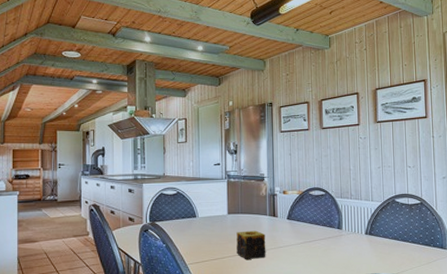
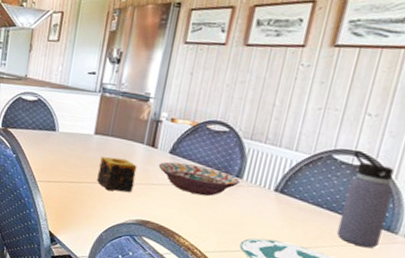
decorative bowl: none [281,225,341,249] -> present [158,161,240,196]
water bottle: none [407,193,439,265] -> present [336,149,394,248]

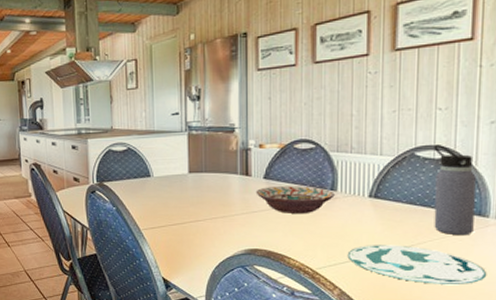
candle: present [97,156,137,192] -> none [199,192,236,225]

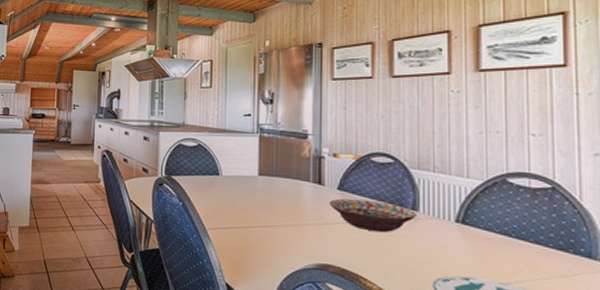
water bottle: present [434,143,476,236] -> none [528,171,584,280]

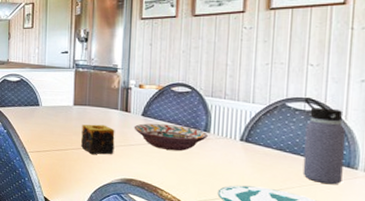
candle: none [268,198,307,234] -> present [81,124,115,155]
water bottle: none [528,171,584,280] -> present [302,96,346,185]

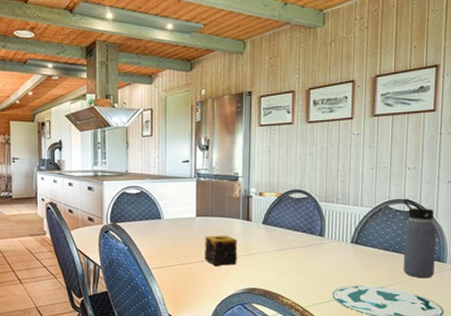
decorative bowl: present [134,123,208,152] -> none [255,231,323,257]

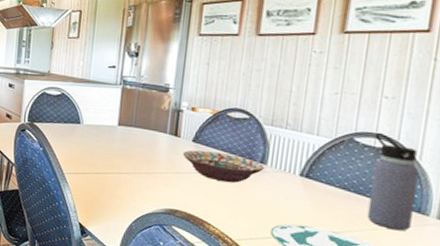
candle: present [205,235,237,266] -> none [123,147,162,181]
decorative bowl: none [255,231,323,257] -> present [182,150,264,183]

